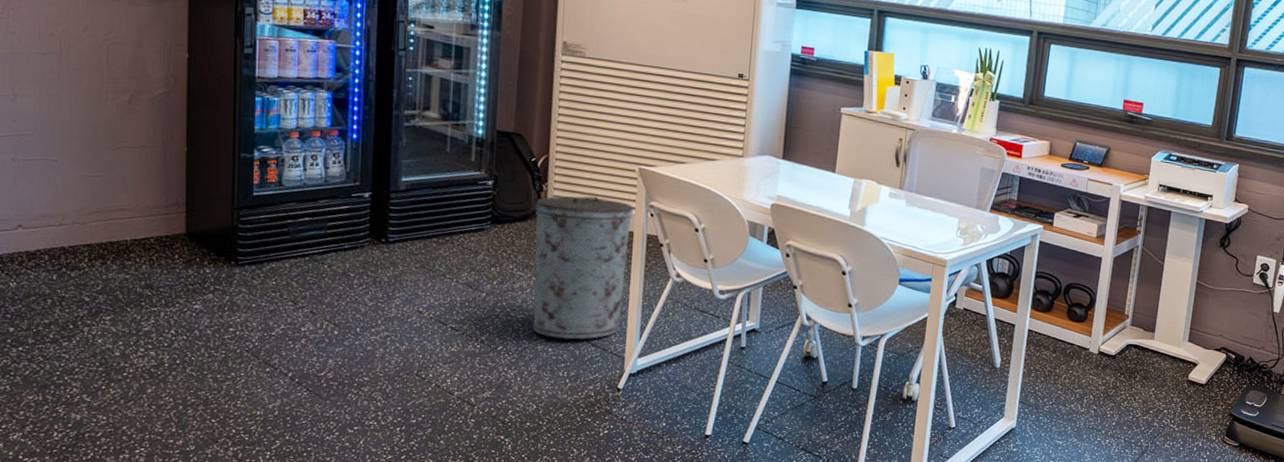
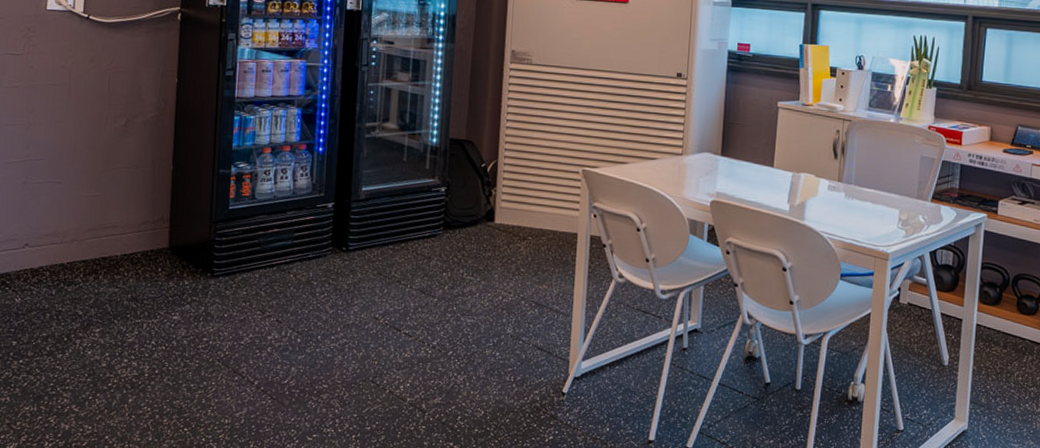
trash can: present [532,196,634,340] -> none [481,199,578,344]

